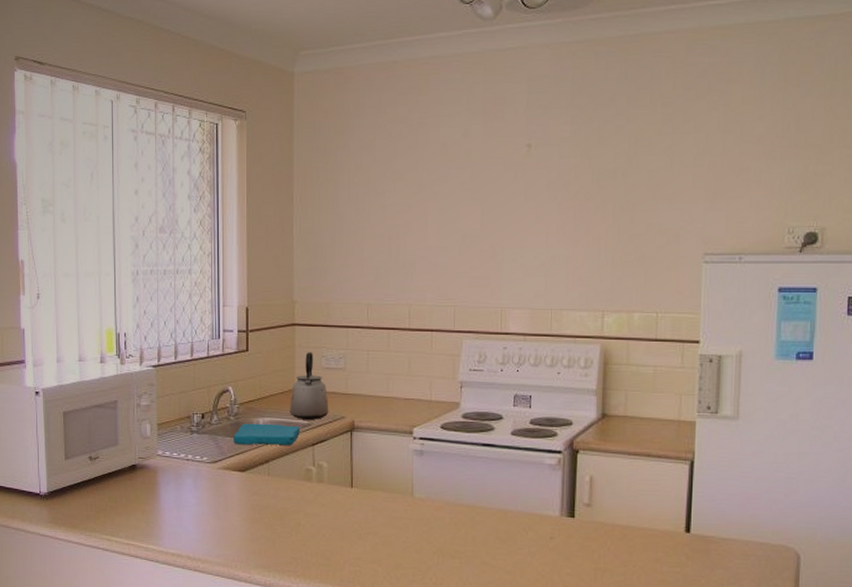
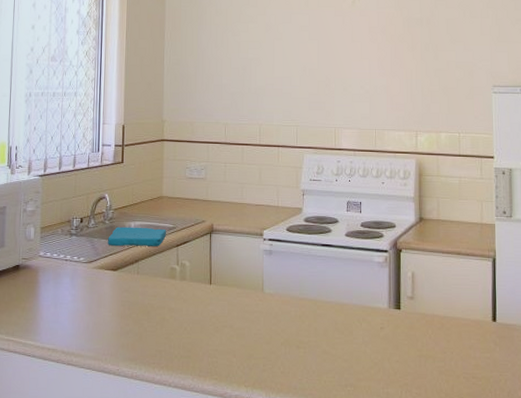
kettle: present [290,352,329,420] -> none [158,164,192,223]

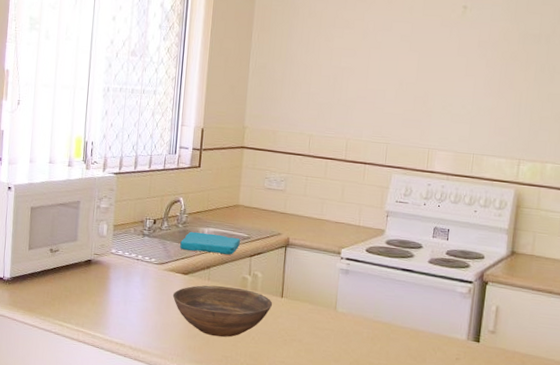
bowl: none [103,278,202,331] -> present [172,285,273,337]

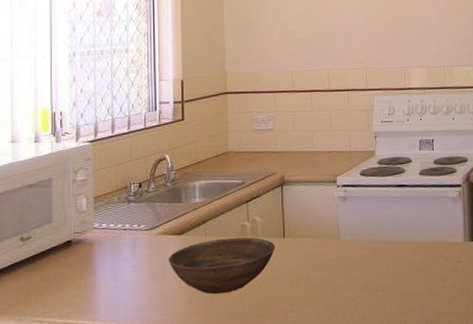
sponge: present [180,231,240,255] -> none [171,185,234,210]

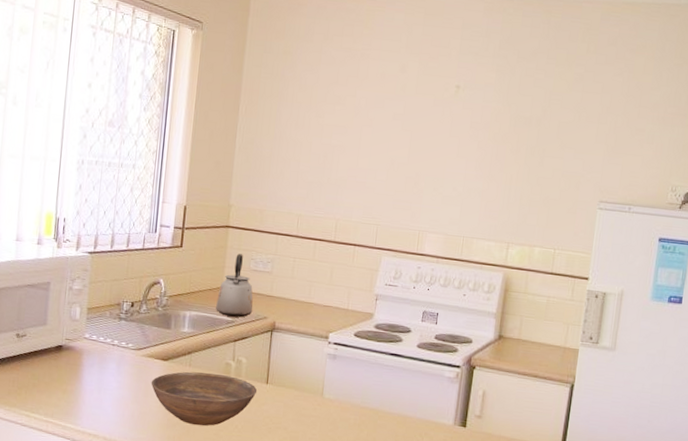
kettle: none [224,117,261,179] -> present [216,254,253,318]

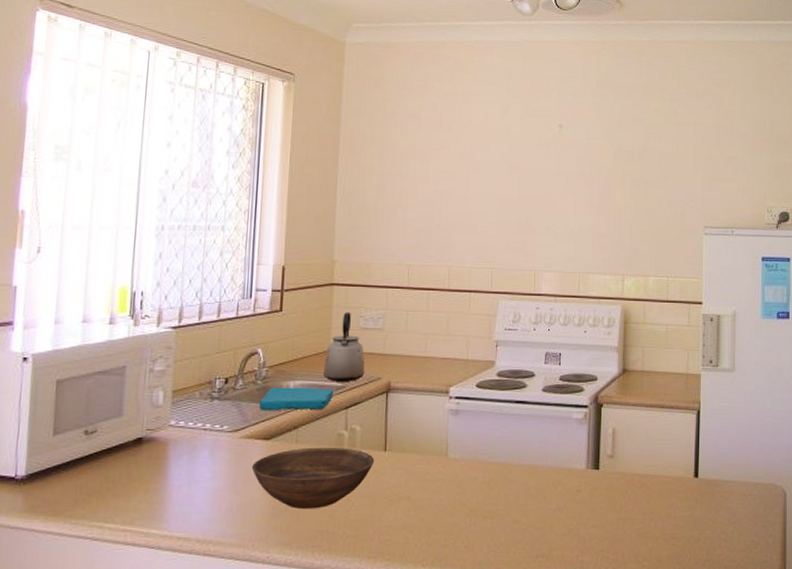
sponge: none [159,315,224,340] -> present [259,387,333,411]

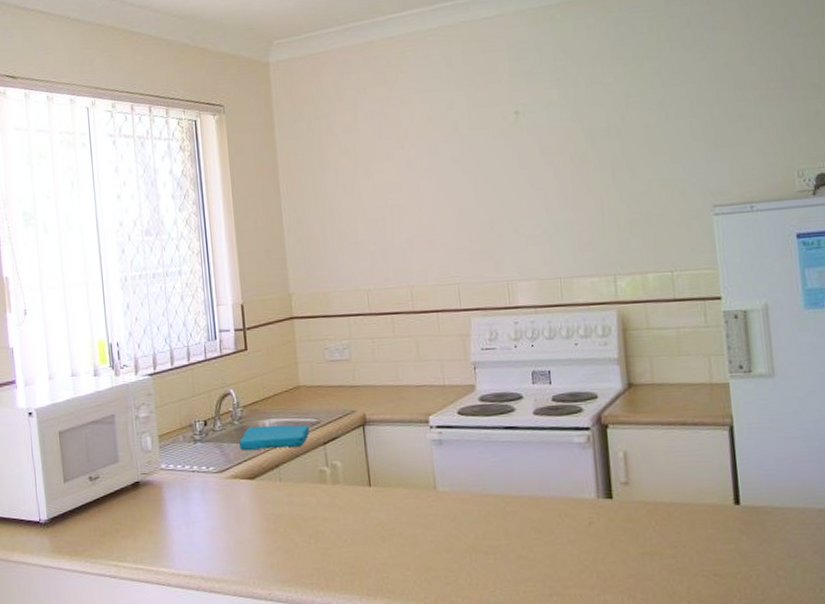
bowl: present [251,447,375,510] -> none [241,484,361,547]
kettle: present [323,312,365,381] -> none [295,345,338,418]

